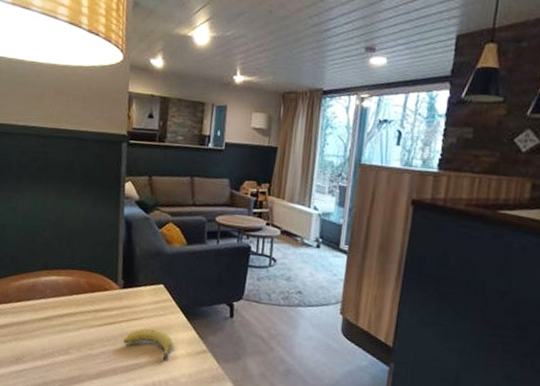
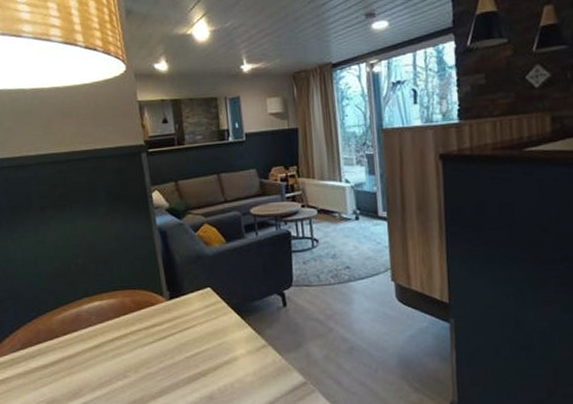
fruit: present [123,328,173,361] -> none [180,334,231,364]

